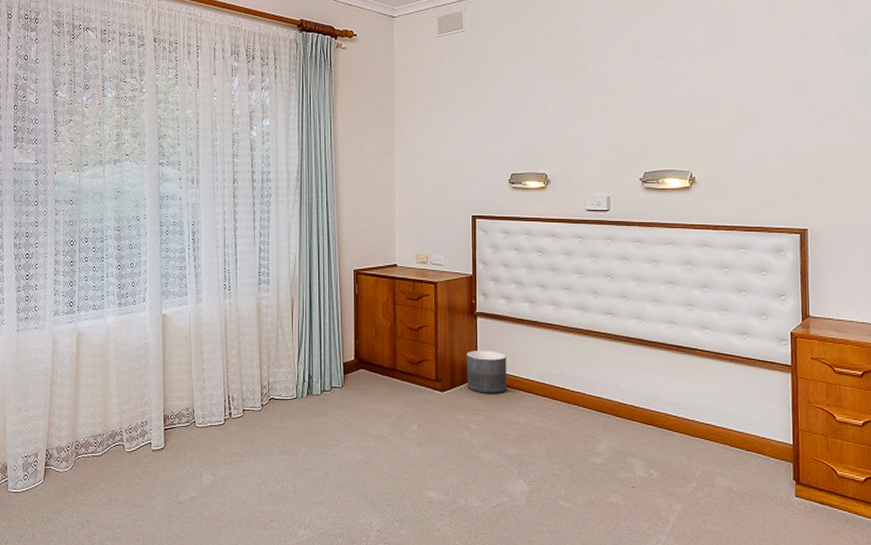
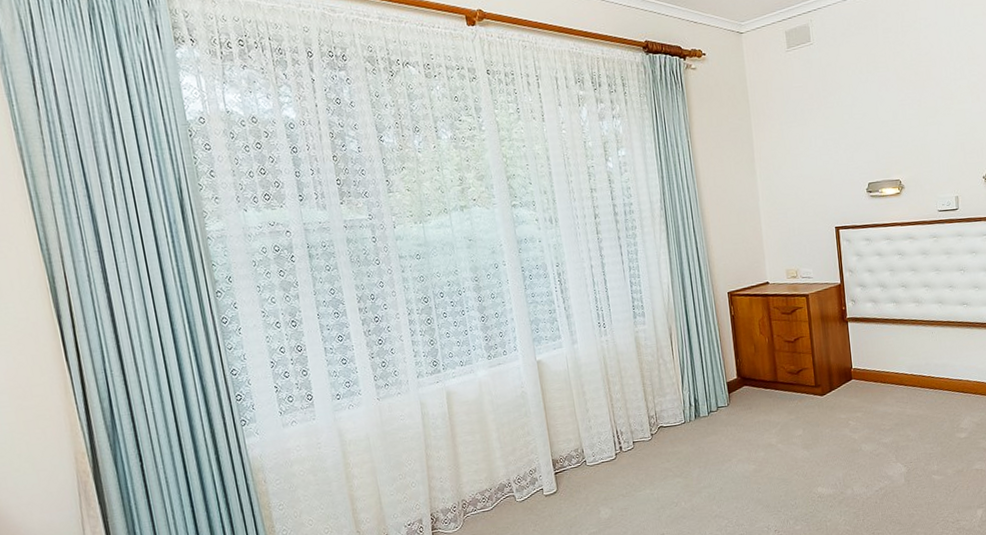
planter: present [466,351,507,393] -> none [841,351,880,392]

